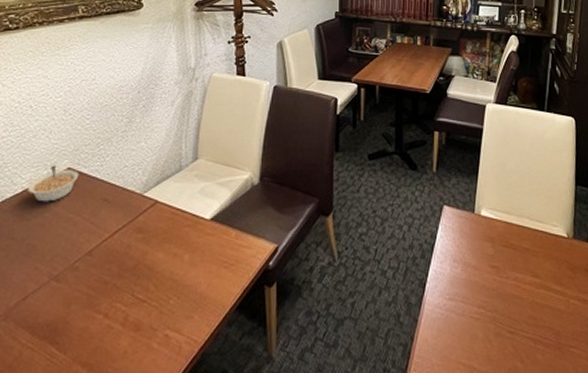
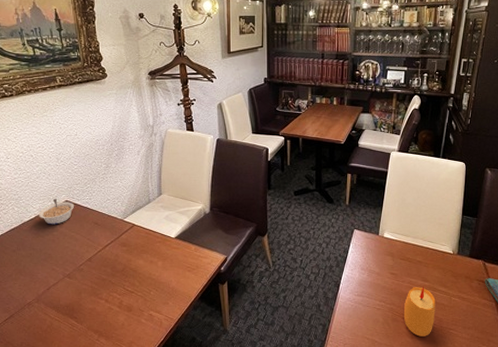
candle: none [509,284,551,359] -> present [403,286,436,337]

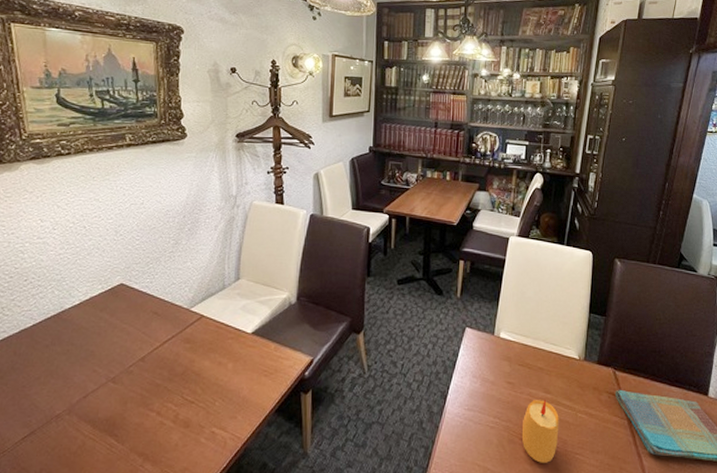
legume: present [38,198,75,225] -> none [84,280,131,313]

